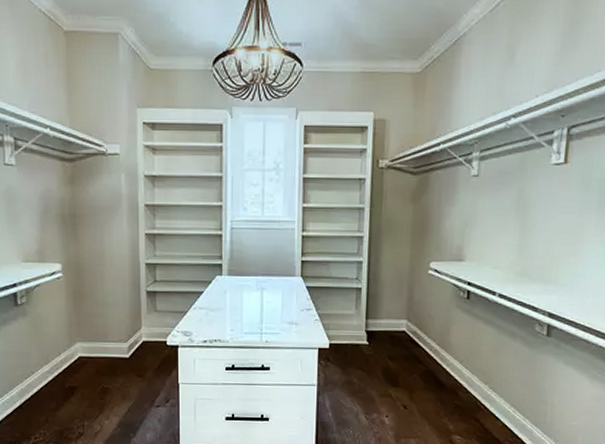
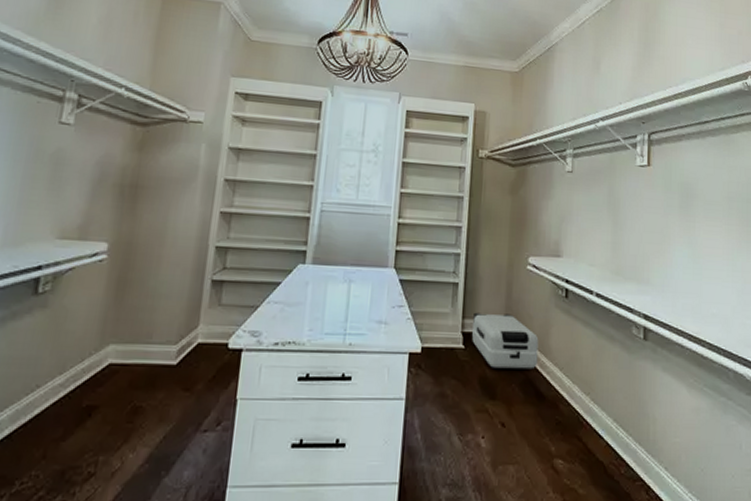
suitcase: none [375,313,439,362] -> present [472,312,539,369]

